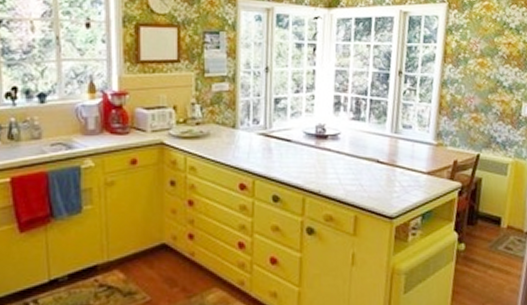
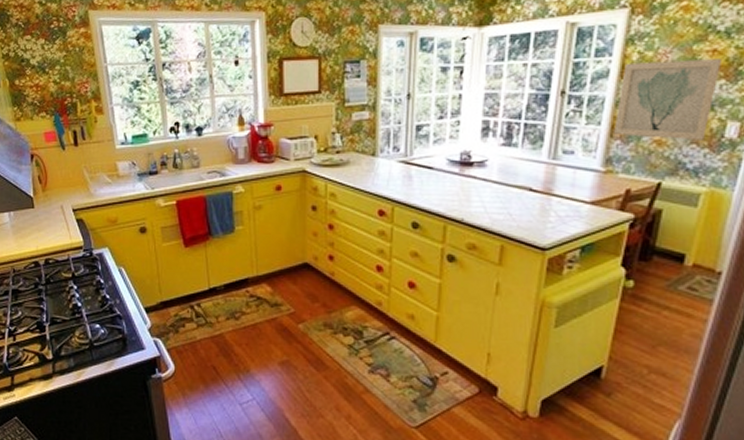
wall art: none [441,50,516,118] -> present [614,59,723,141]

